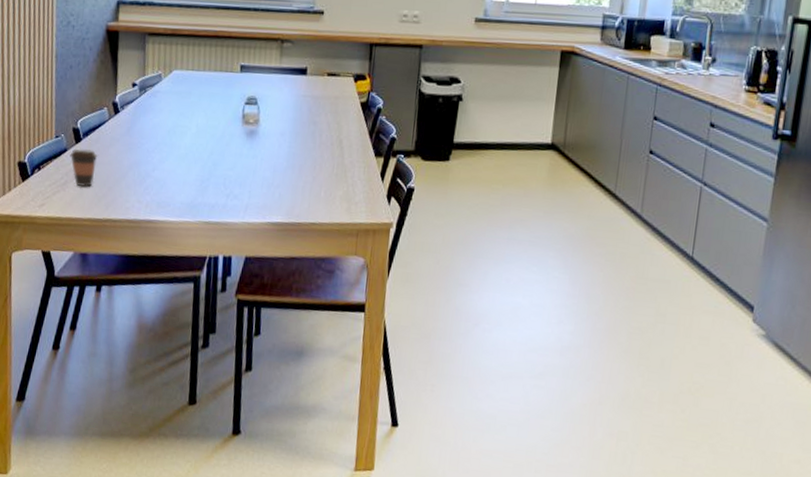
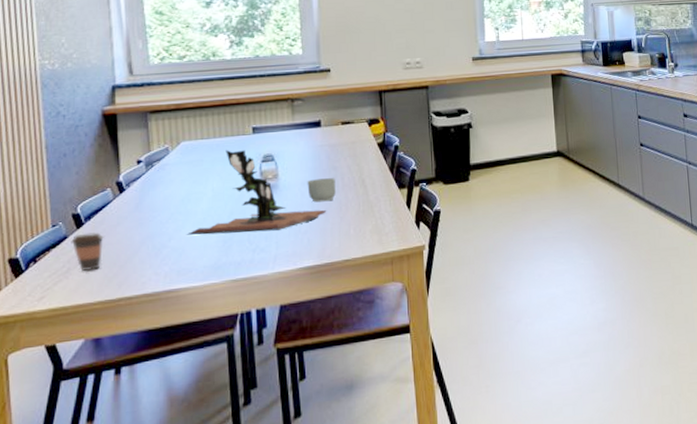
plant: none [168,86,300,180] -> present [186,150,326,235]
mug: none [285,131,314,158] -> present [307,178,336,203]

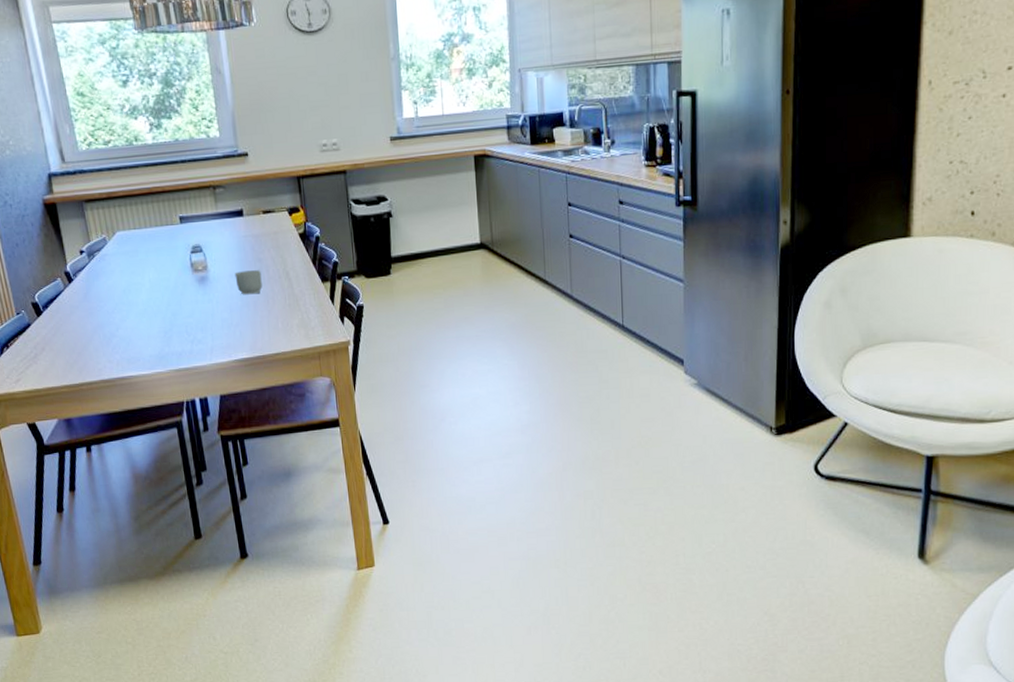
coffee cup: present [71,232,104,272] -> none [34,320,63,358]
plant: present [186,150,326,235] -> none [131,240,254,326]

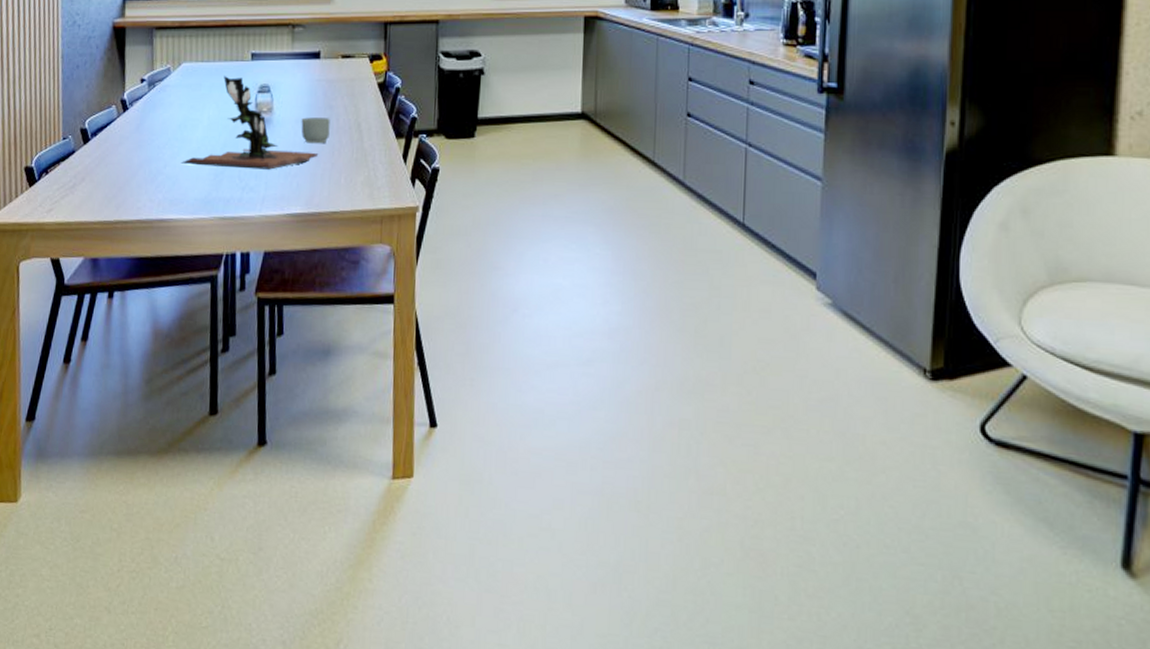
plant: none [131,240,254,326] -> present [180,76,318,170]

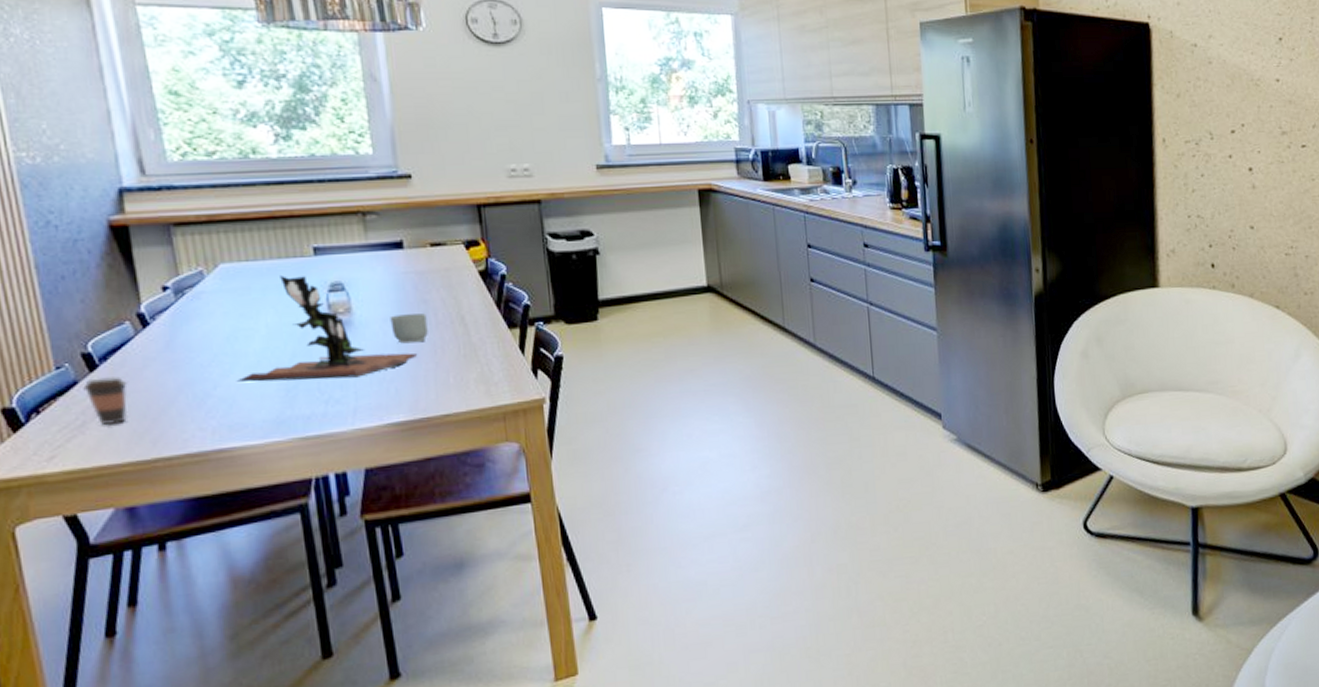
coffee cup: none [78,149,107,189] -> present [83,377,128,426]

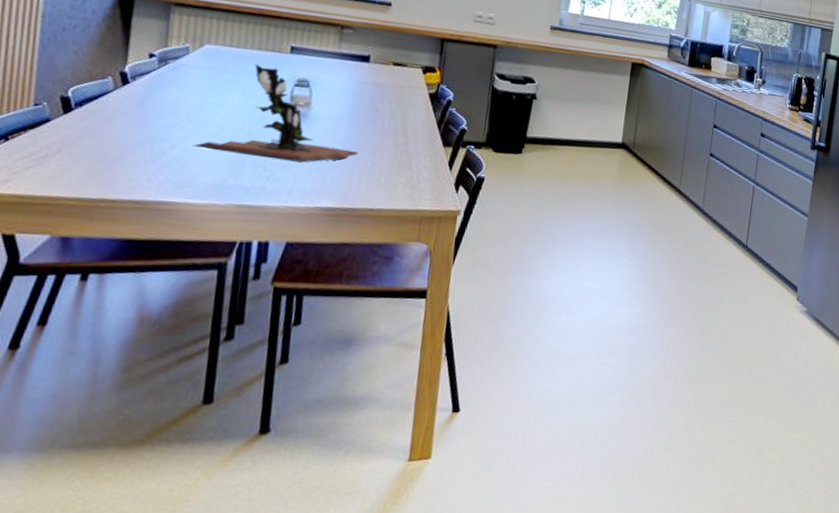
coffee cup: present [83,377,128,426] -> none [53,119,95,162]
mug: present [390,313,428,344] -> none [341,116,375,143]

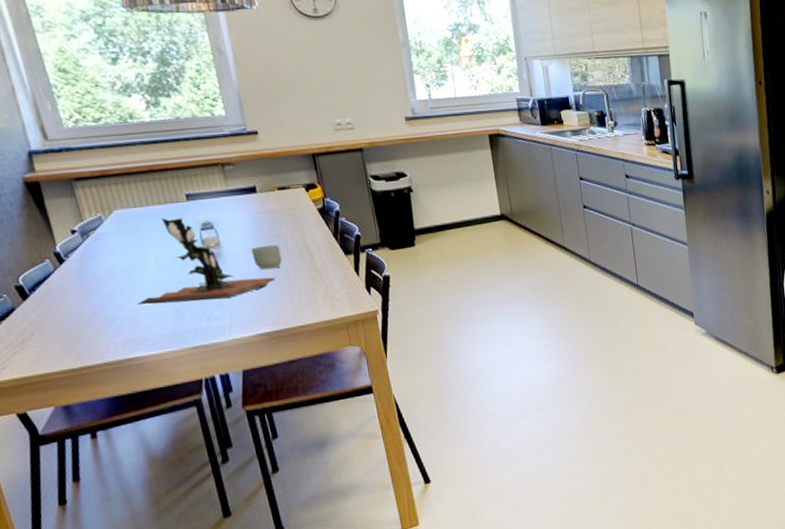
mug: none [341,116,375,143] -> present [251,245,282,270]

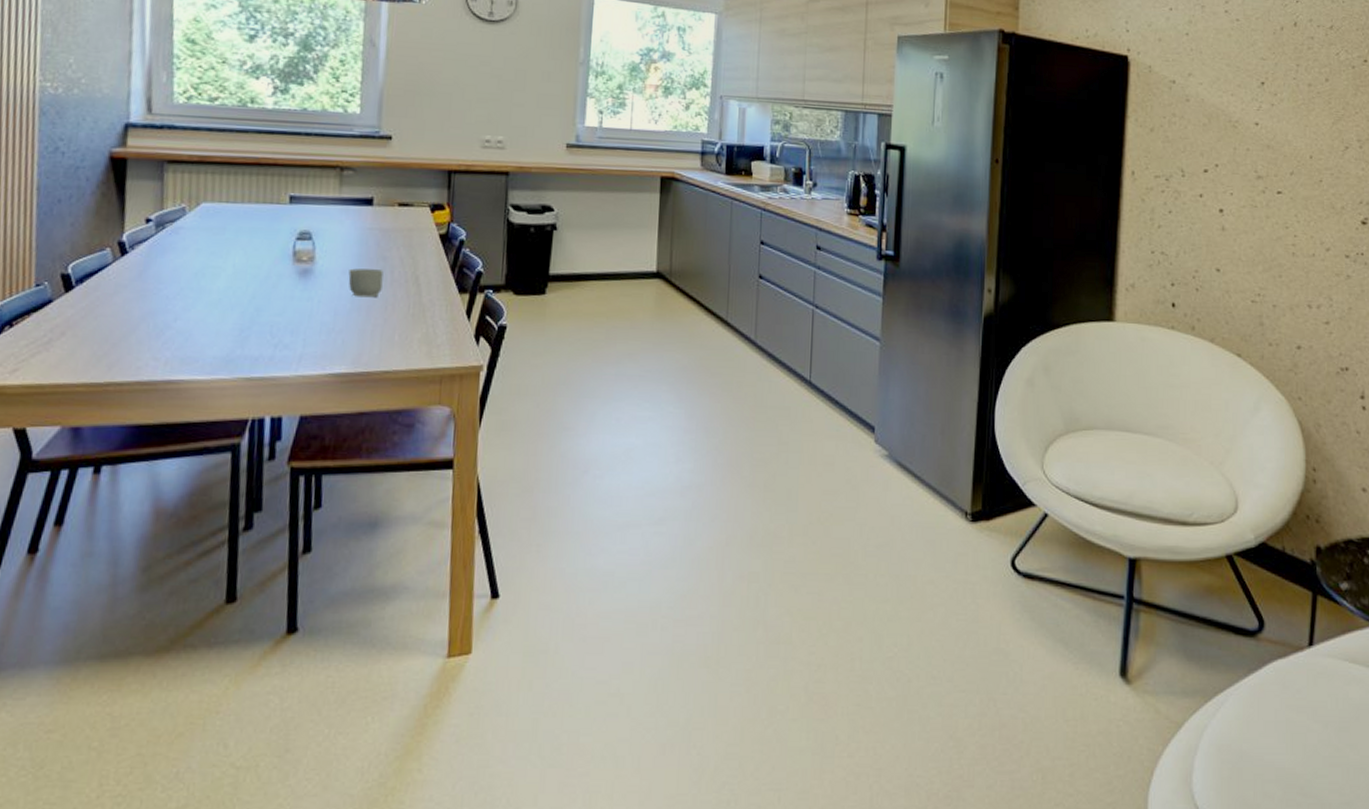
plant: present [136,218,275,305] -> none [196,220,368,325]

